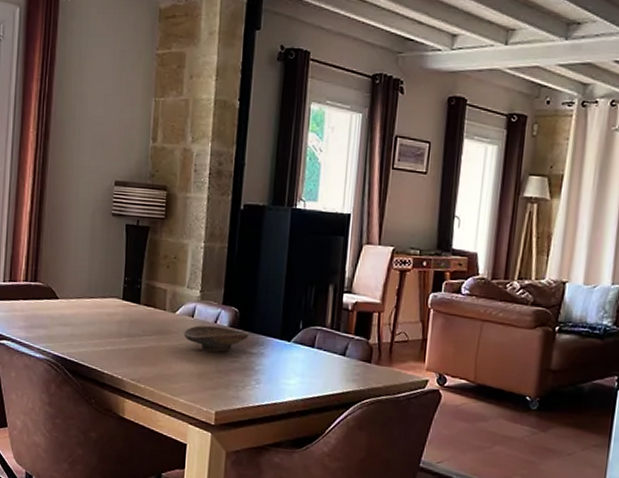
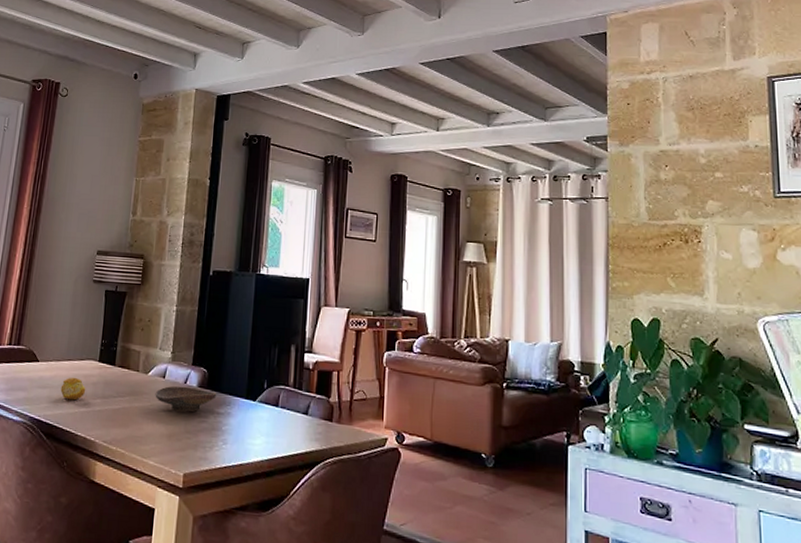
fruit: none [83,315,110,339] -> present [60,377,86,401]

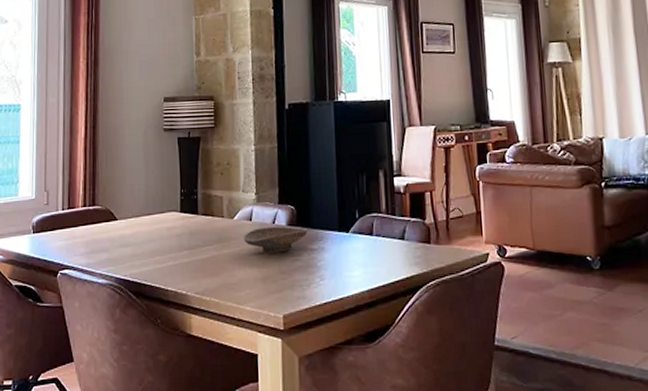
fruit: present [60,377,86,401] -> none [144,231,171,256]

